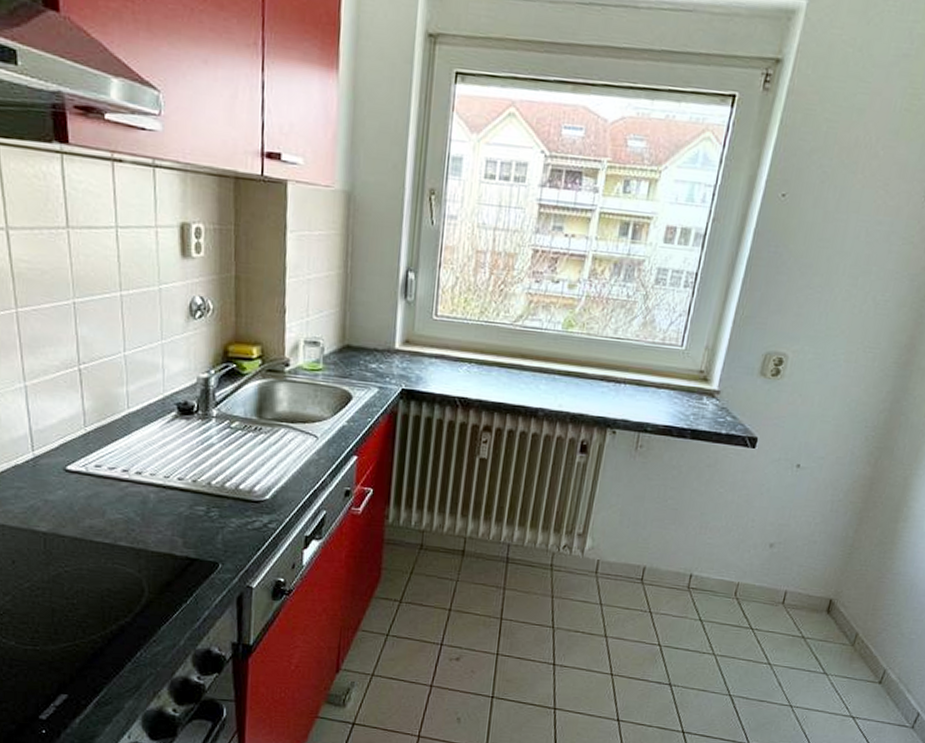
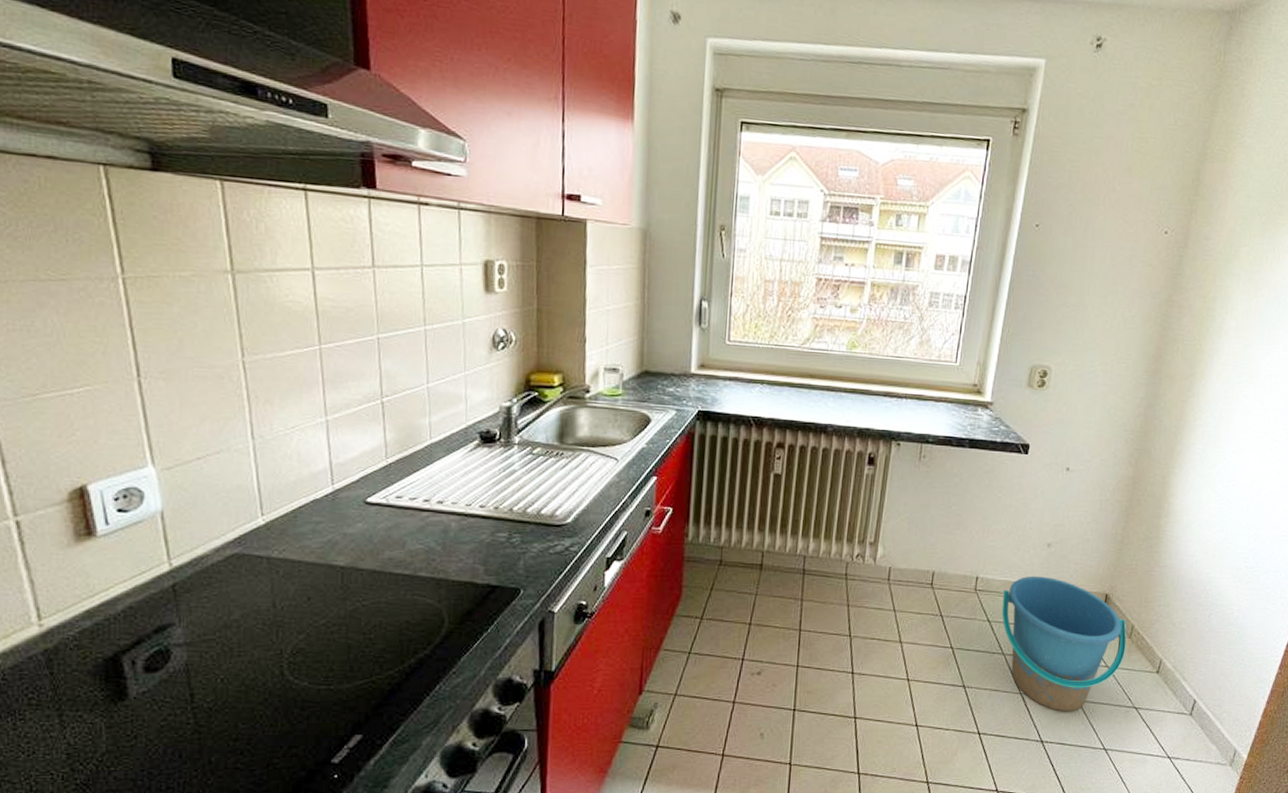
bucket: none [715,576,850,717] -> present [1001,575,1127,712]

